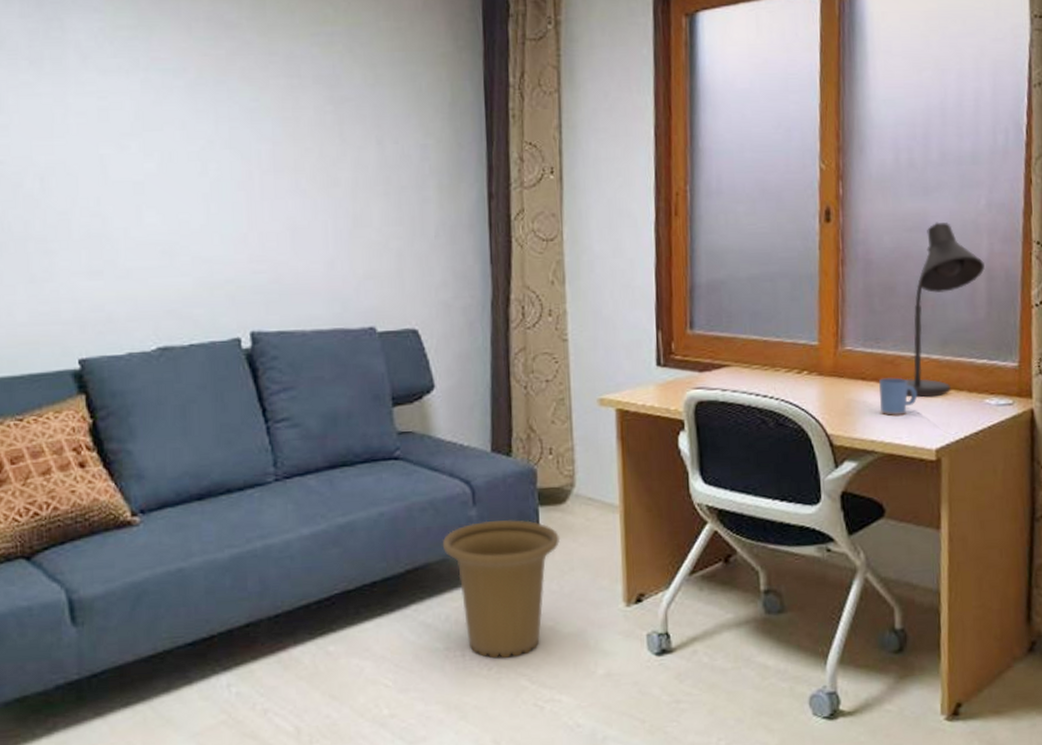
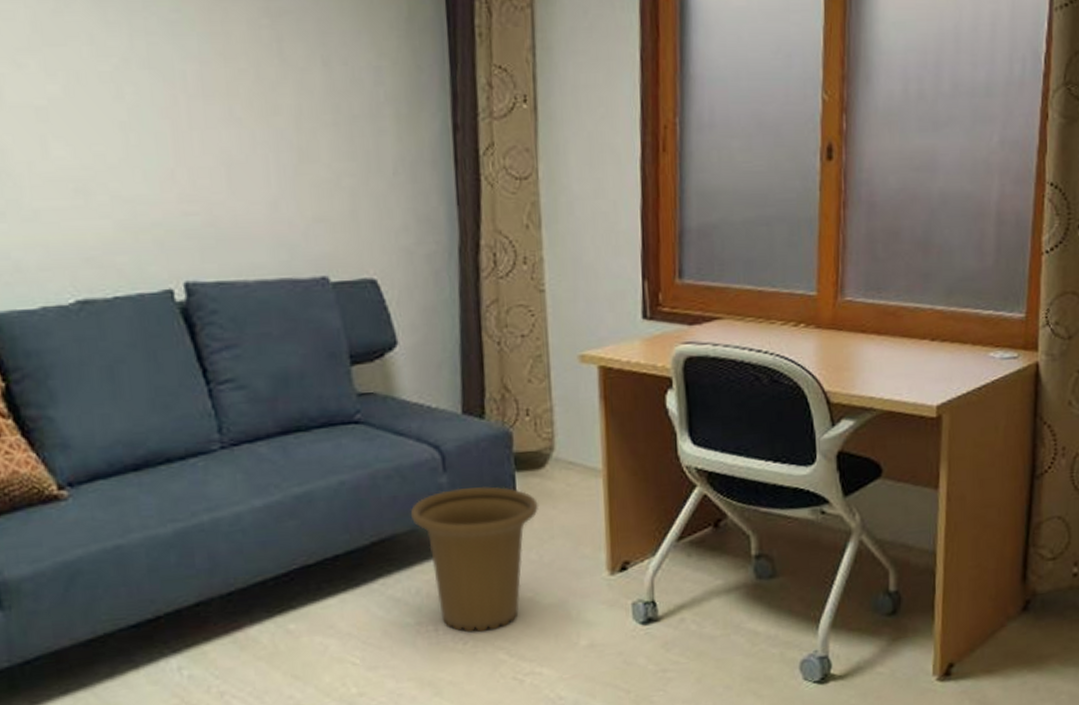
mug: present [879,377,918,416] -> none [880,330,920,371]
desk lamp: present [905,222,985,397] -> none [908,160,995,351]

